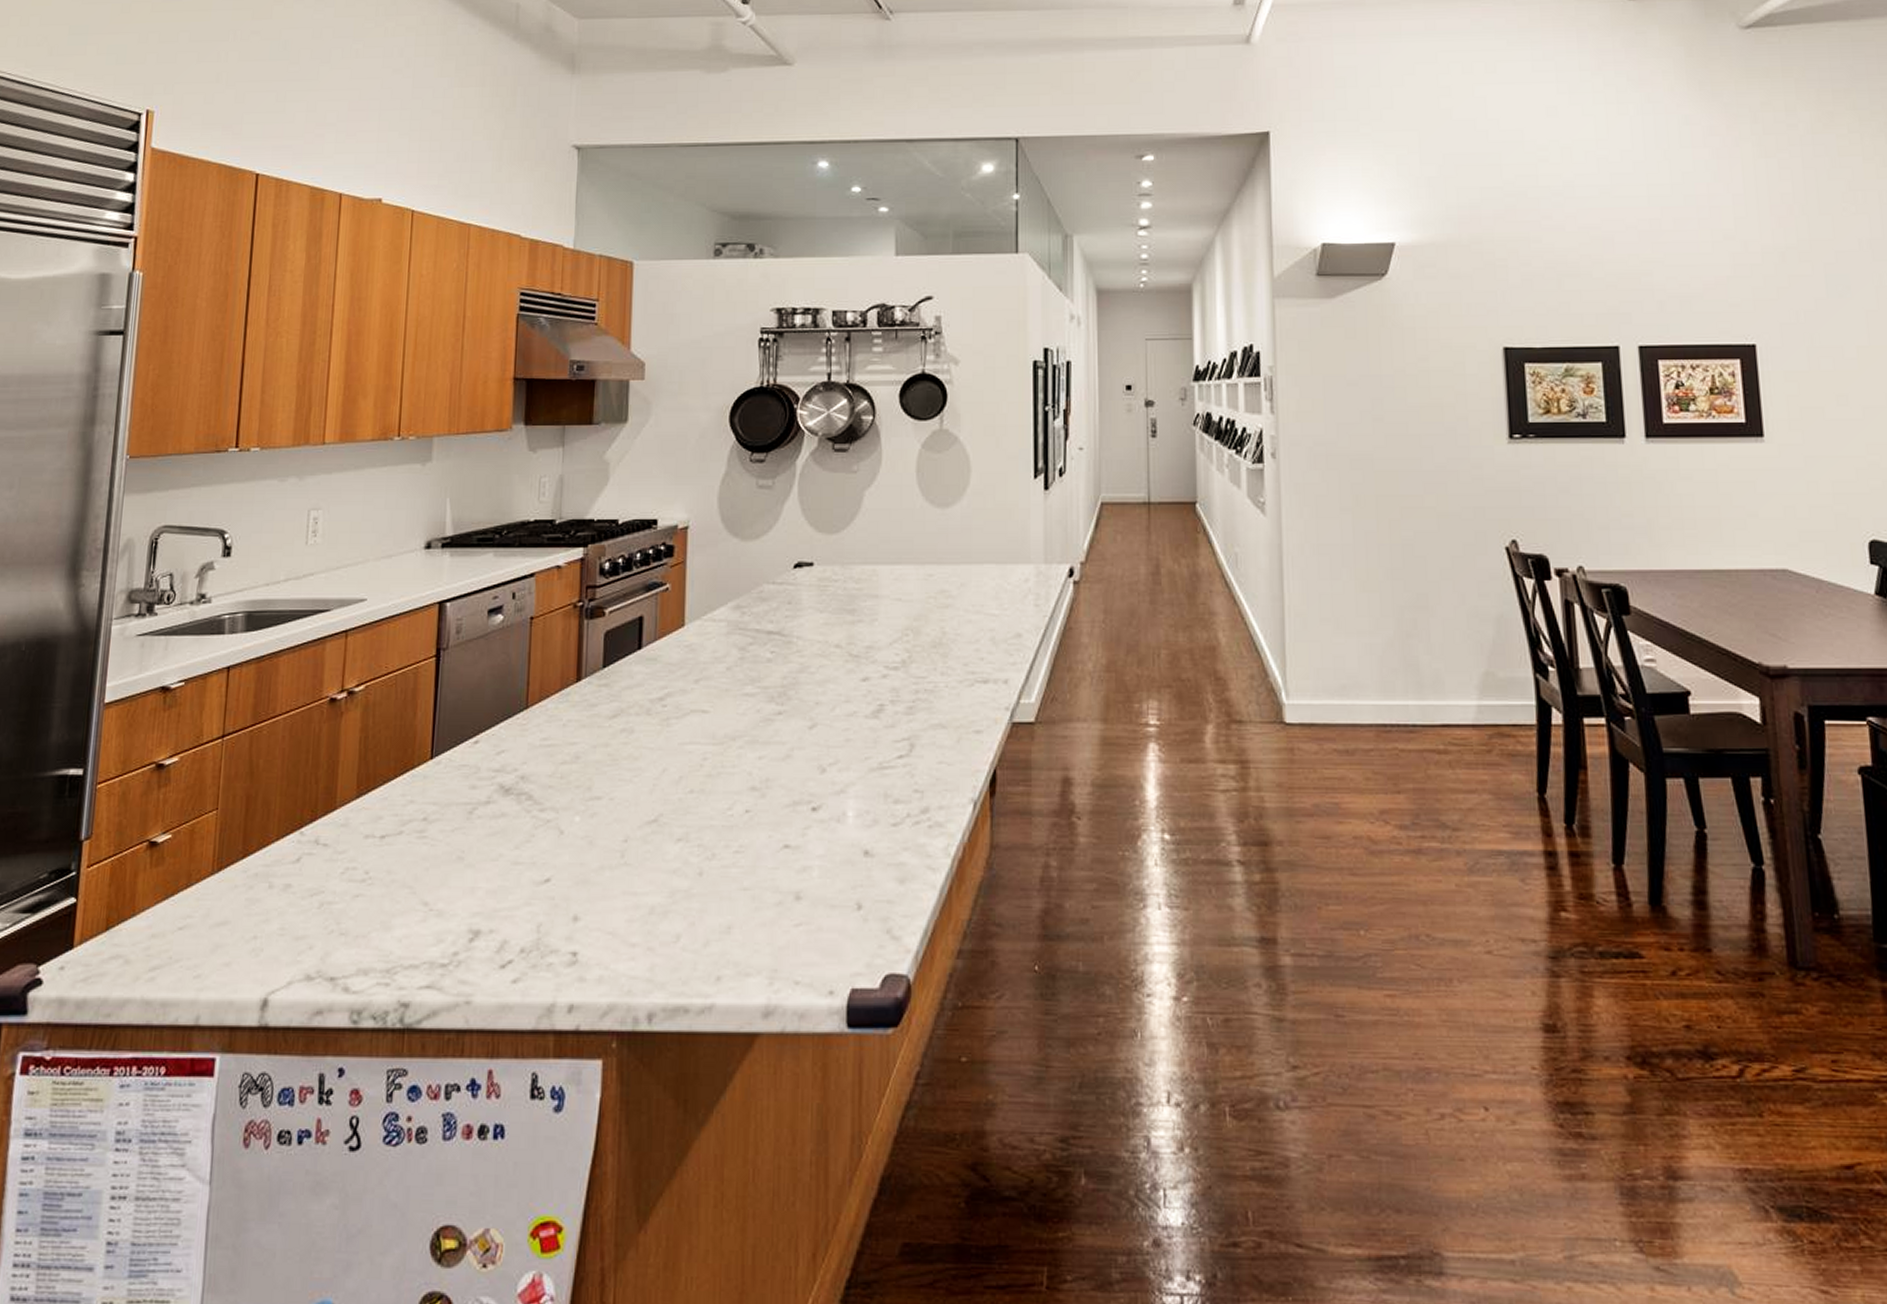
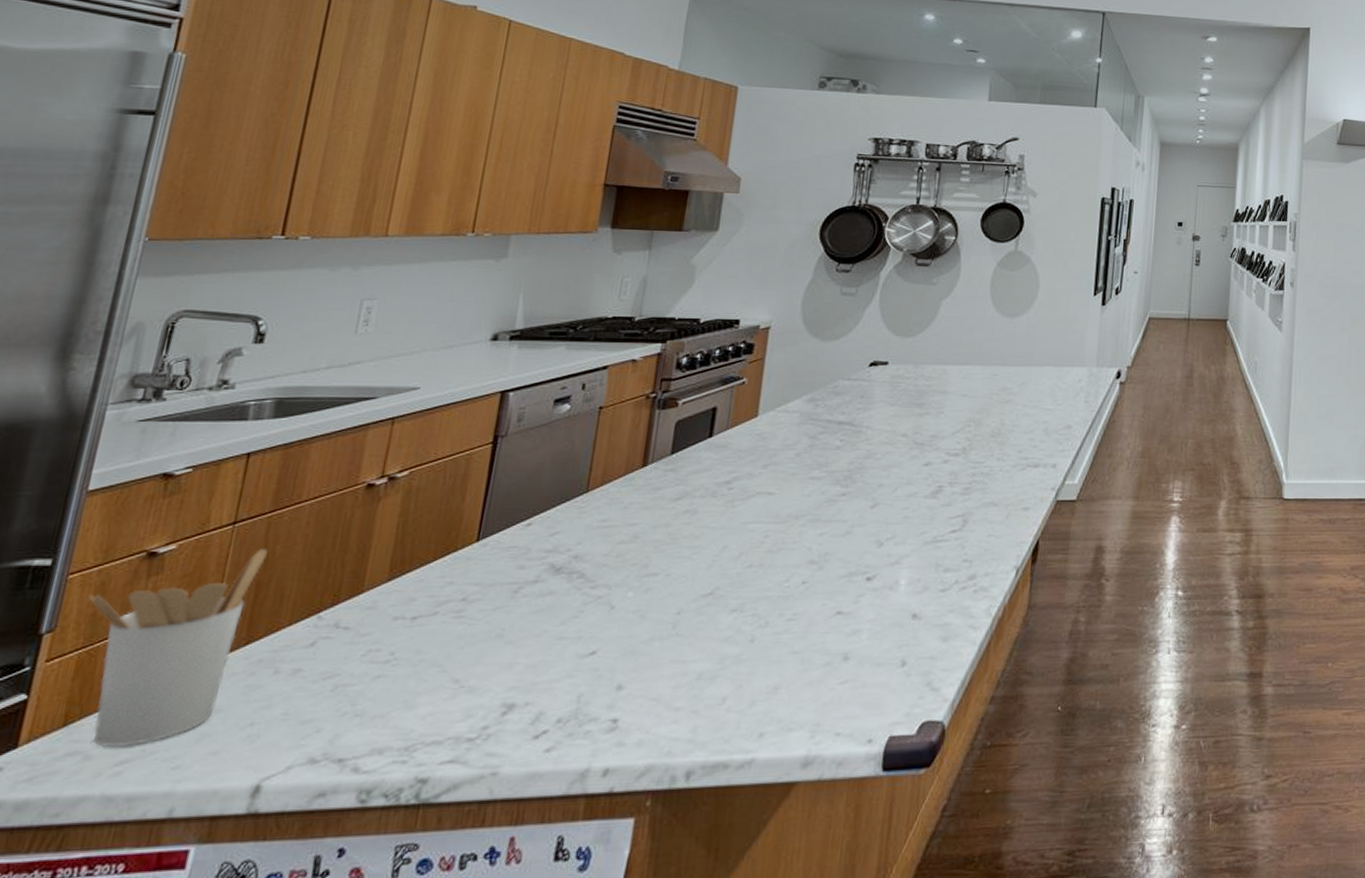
utensil holder: none [114,762,252,954] -> present [88,549,268,748]

